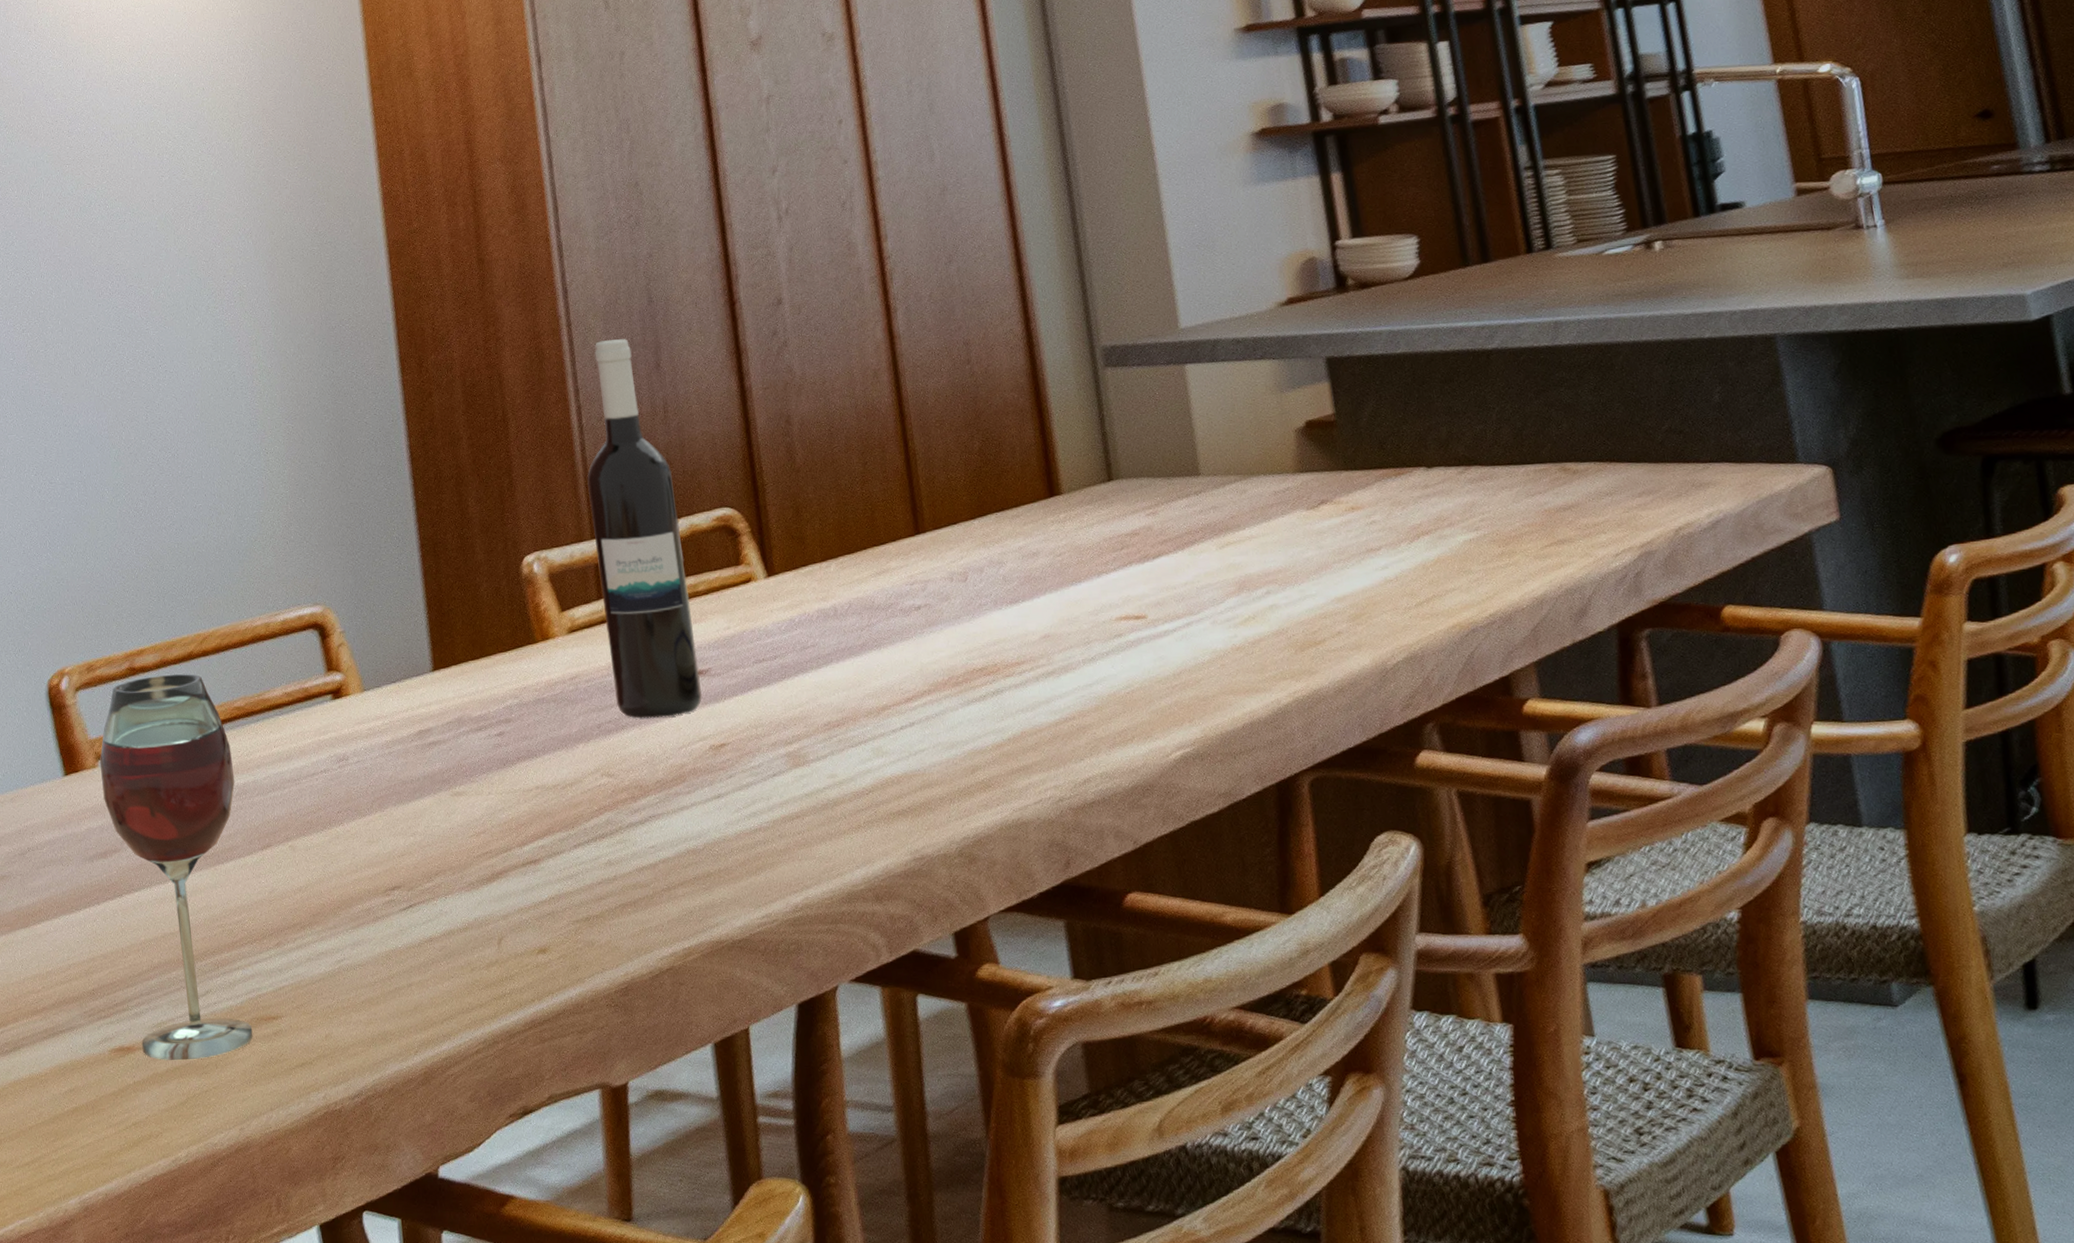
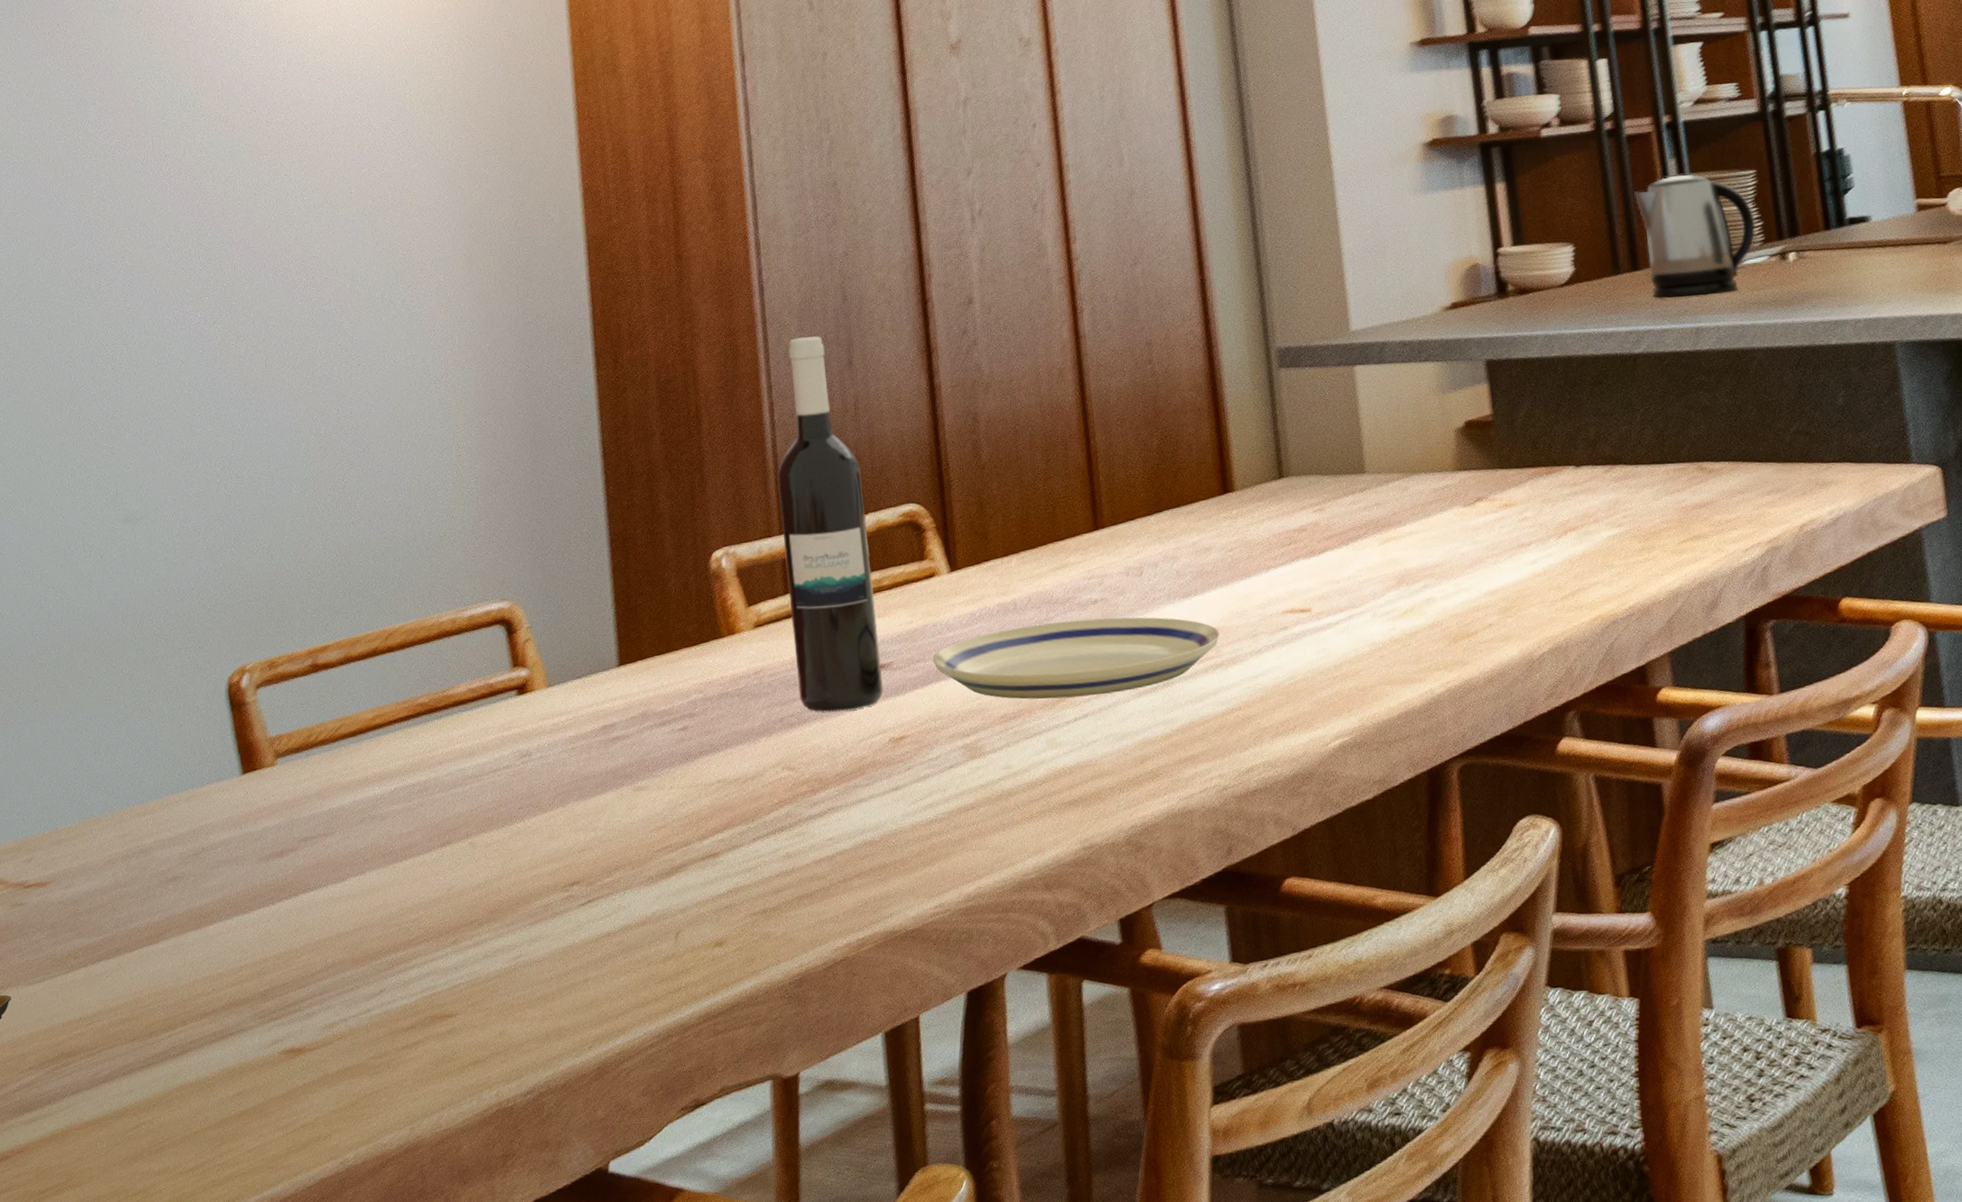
wineglass: present [99,674,253,1061] -> none [278,670,427,1062]
plate: none [751,623,1051,707] -> present [932,617,1220,699]
kettle: none [1482,160,1617,292] -> present [1634,174,1755,299]

